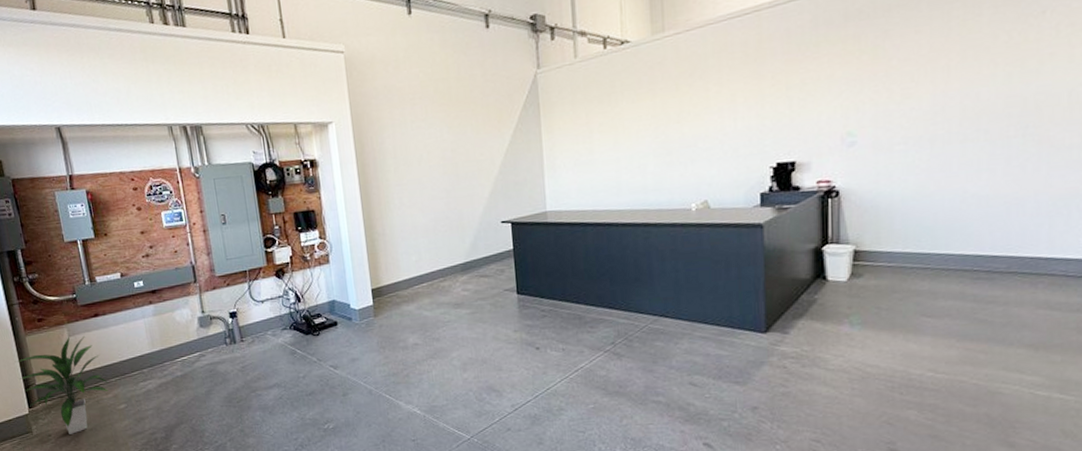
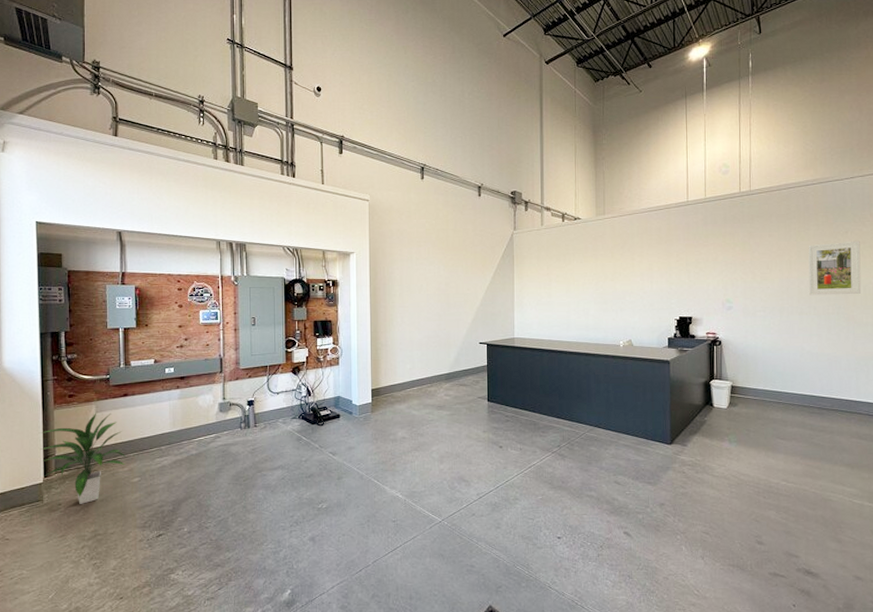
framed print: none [978,22,1066,114] -> present [808,240,862,296]

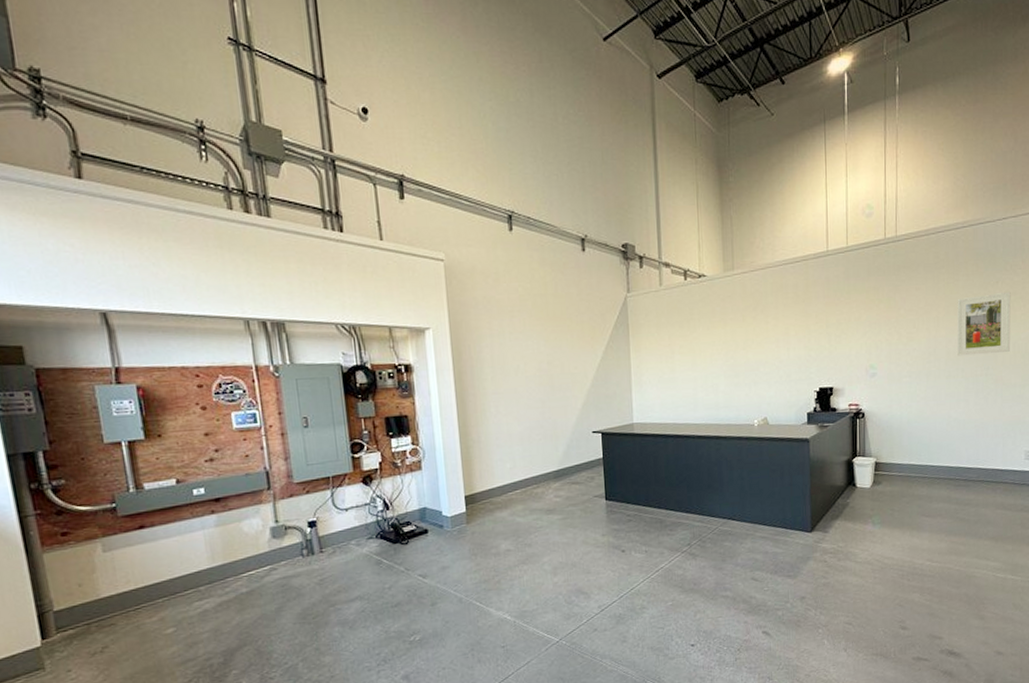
indoor plant: present [39,412,127,504] -> none [28,550,154,668]

